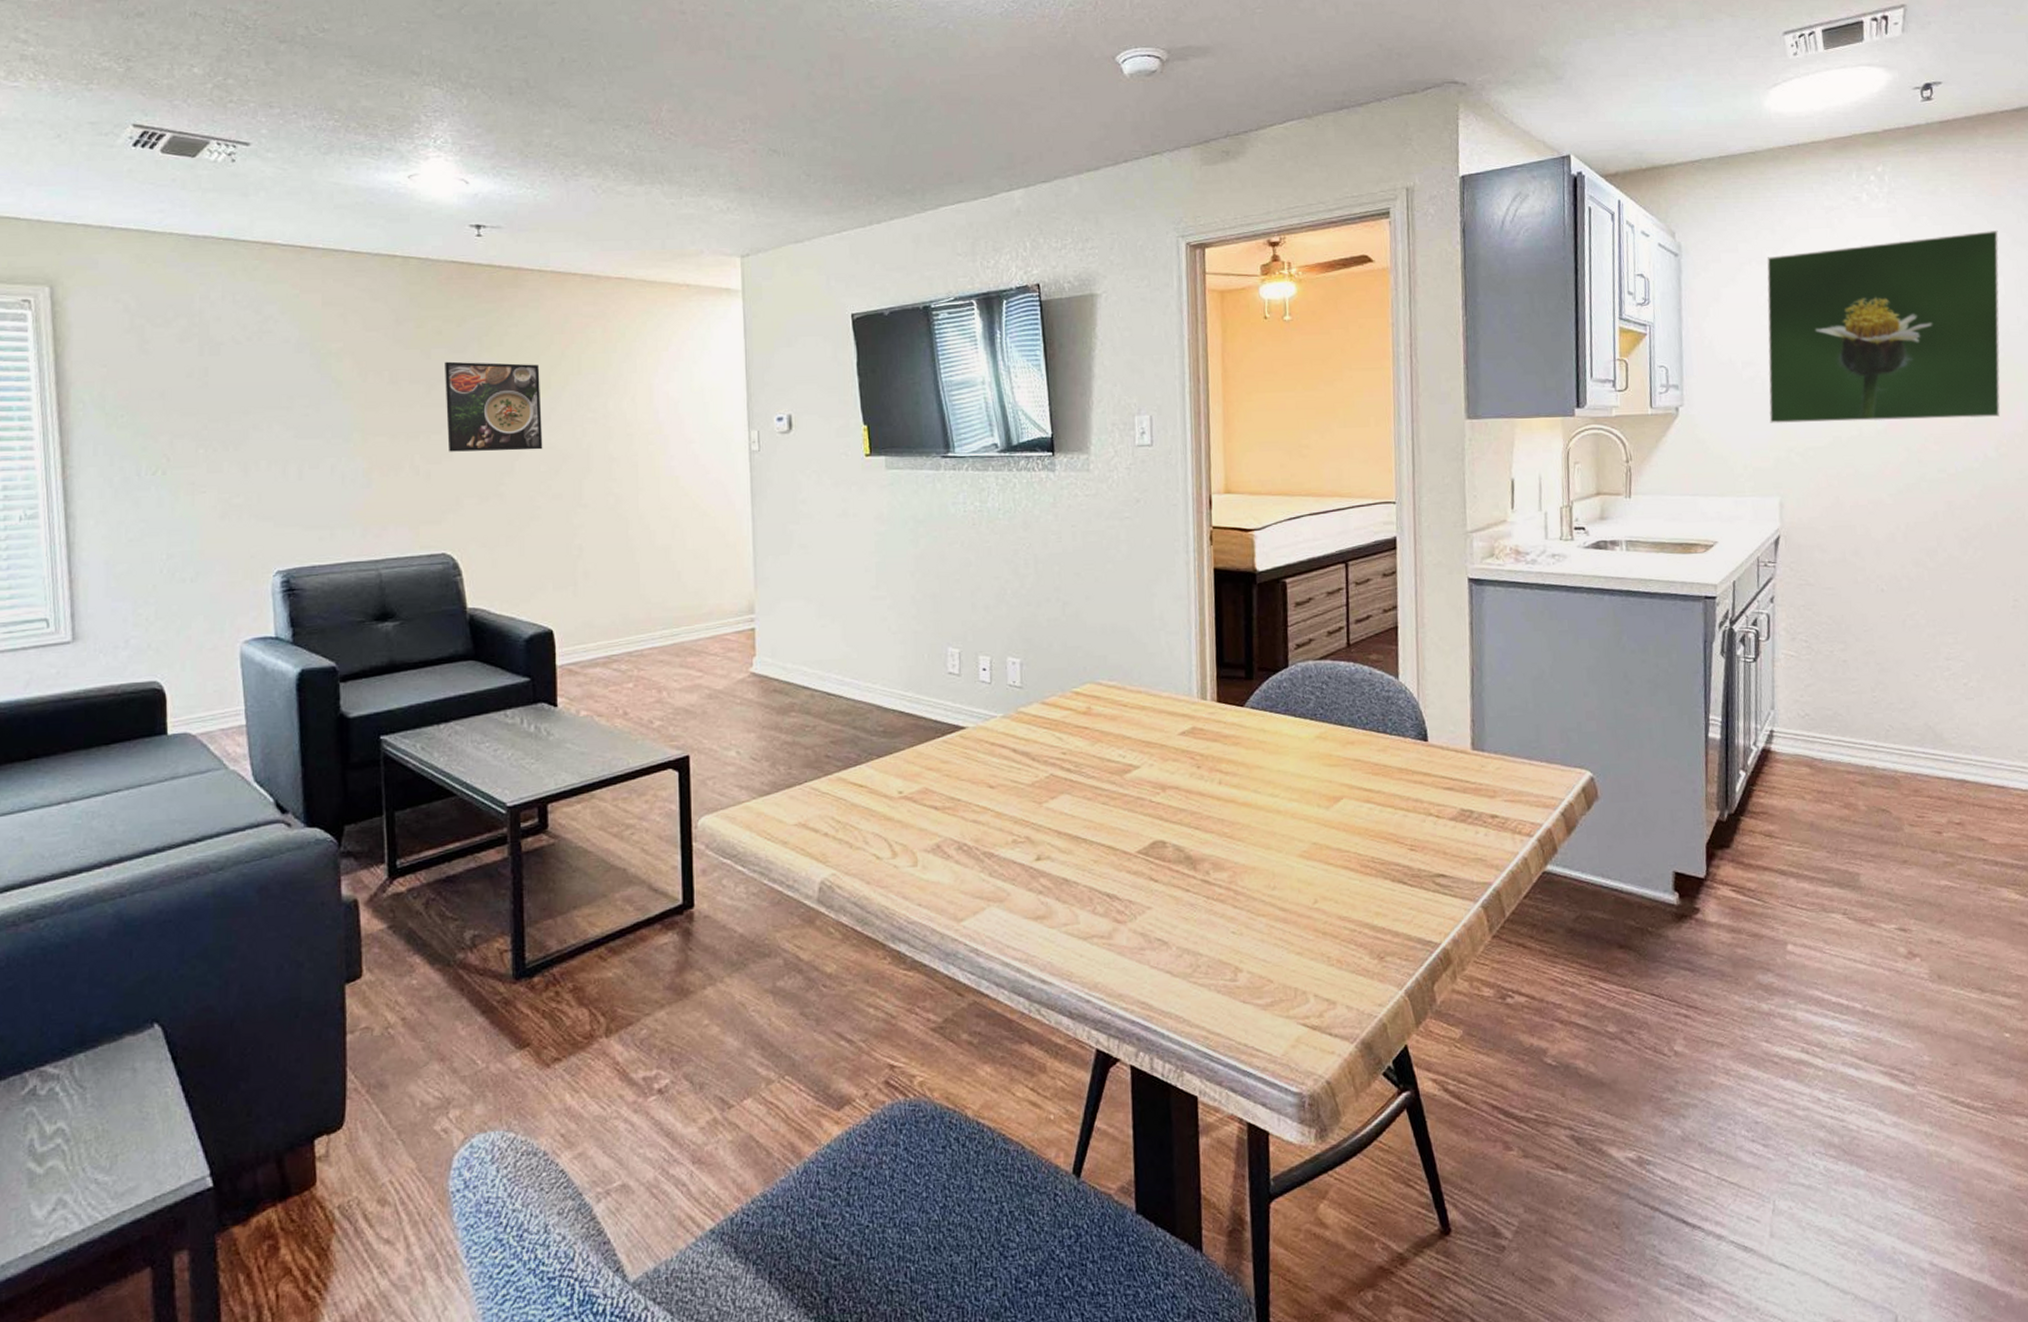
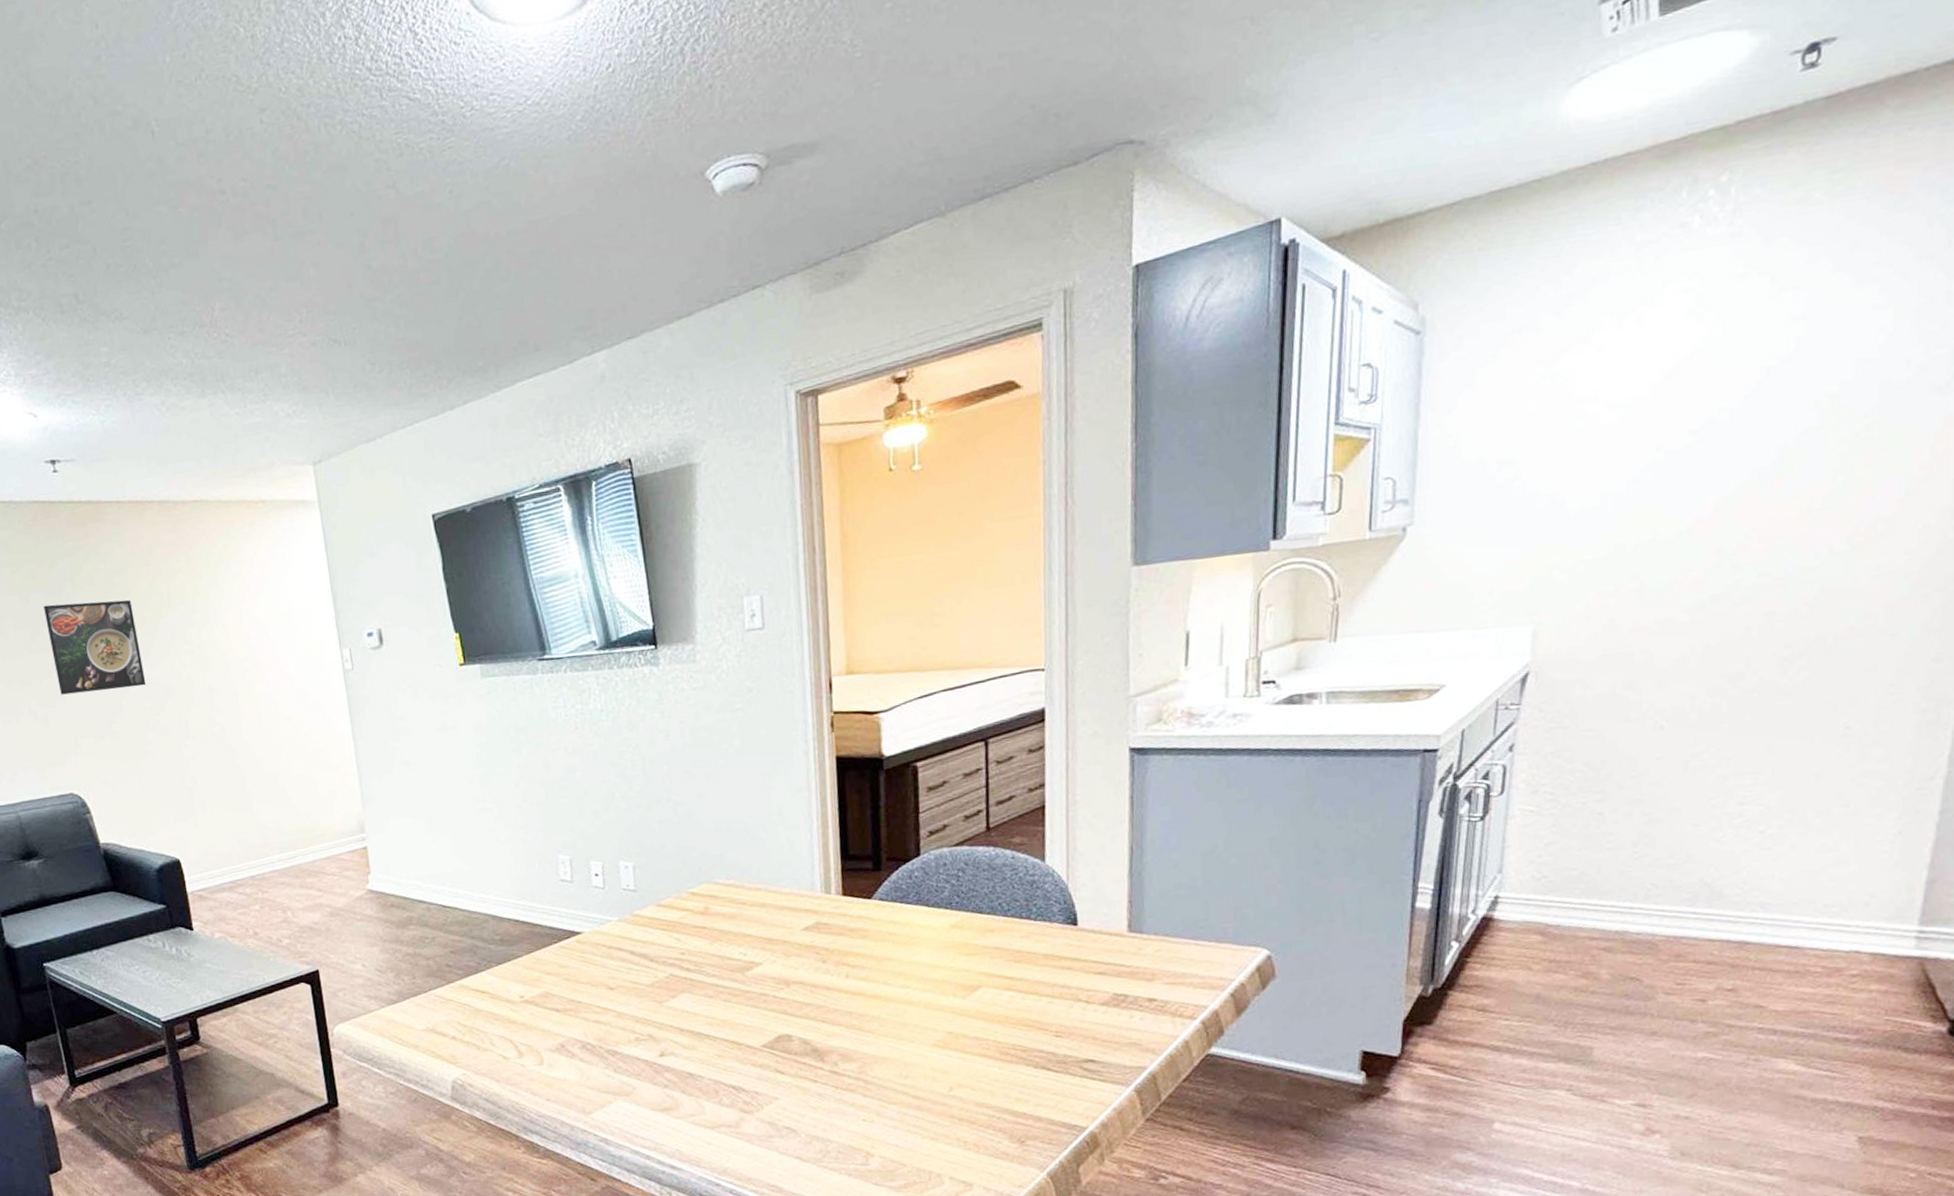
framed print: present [1767,231,2000,423] -> none [1528,243,1895,536]

